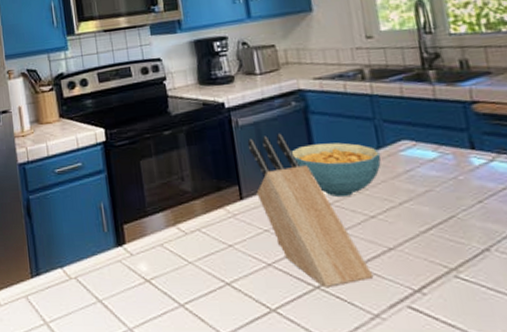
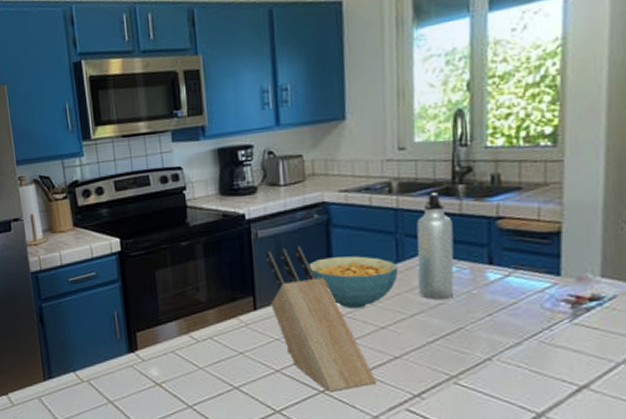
water bottle: none [393,79,441,186] -> present [417,193,455,299]

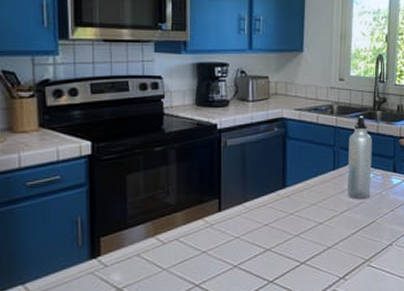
knife block: present [265,246,377,392] -> none [232,154,314,281]
cereal bowl: present [308,256,399,308] -> none [267,164,334,208]

